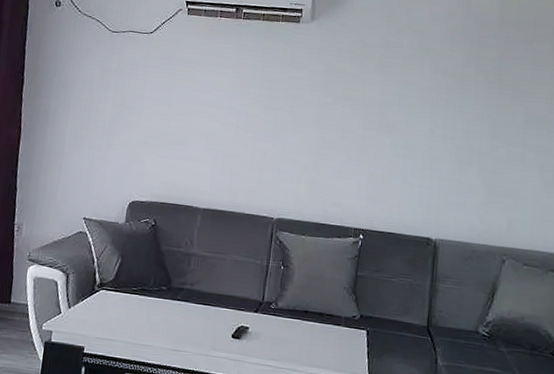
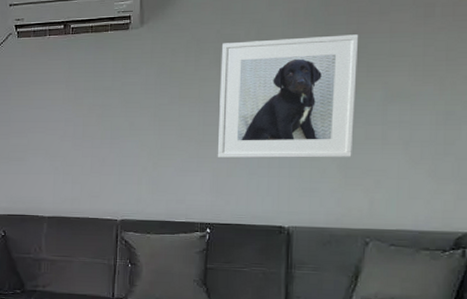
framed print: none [375,49,507,175] -> present [218,34,359,159]

